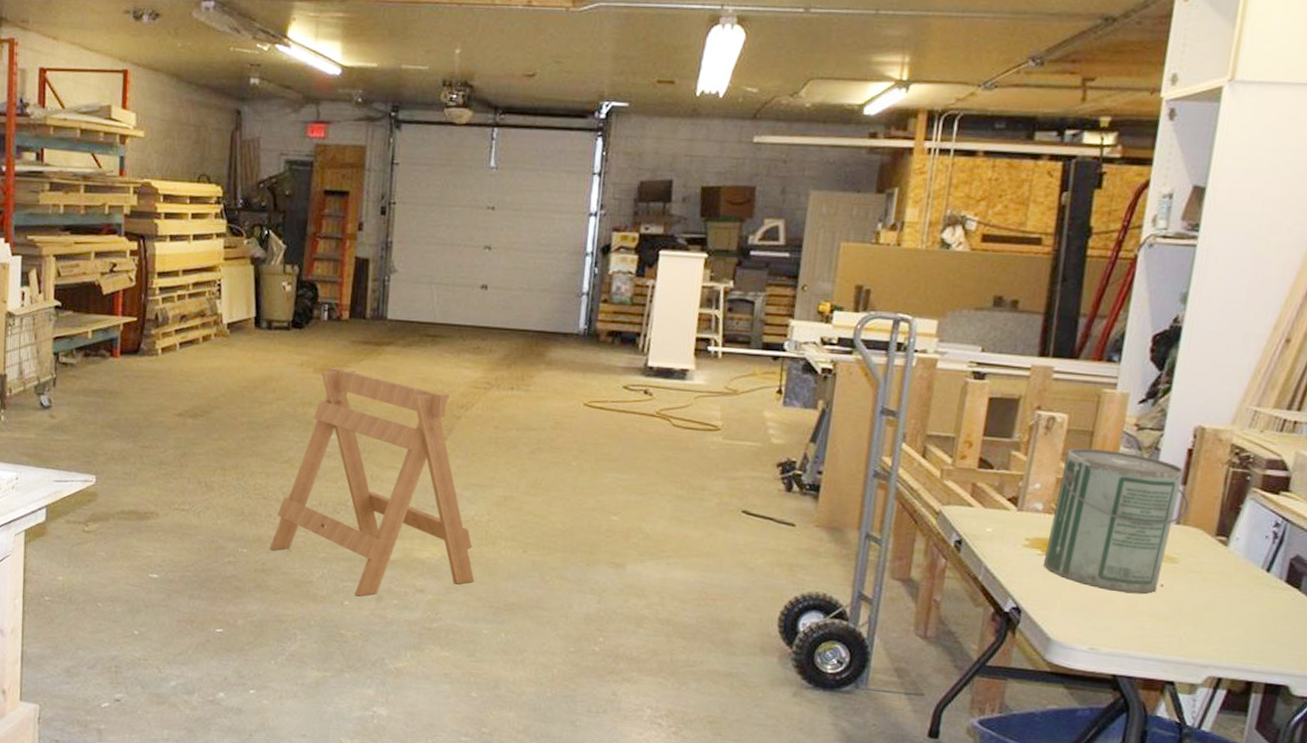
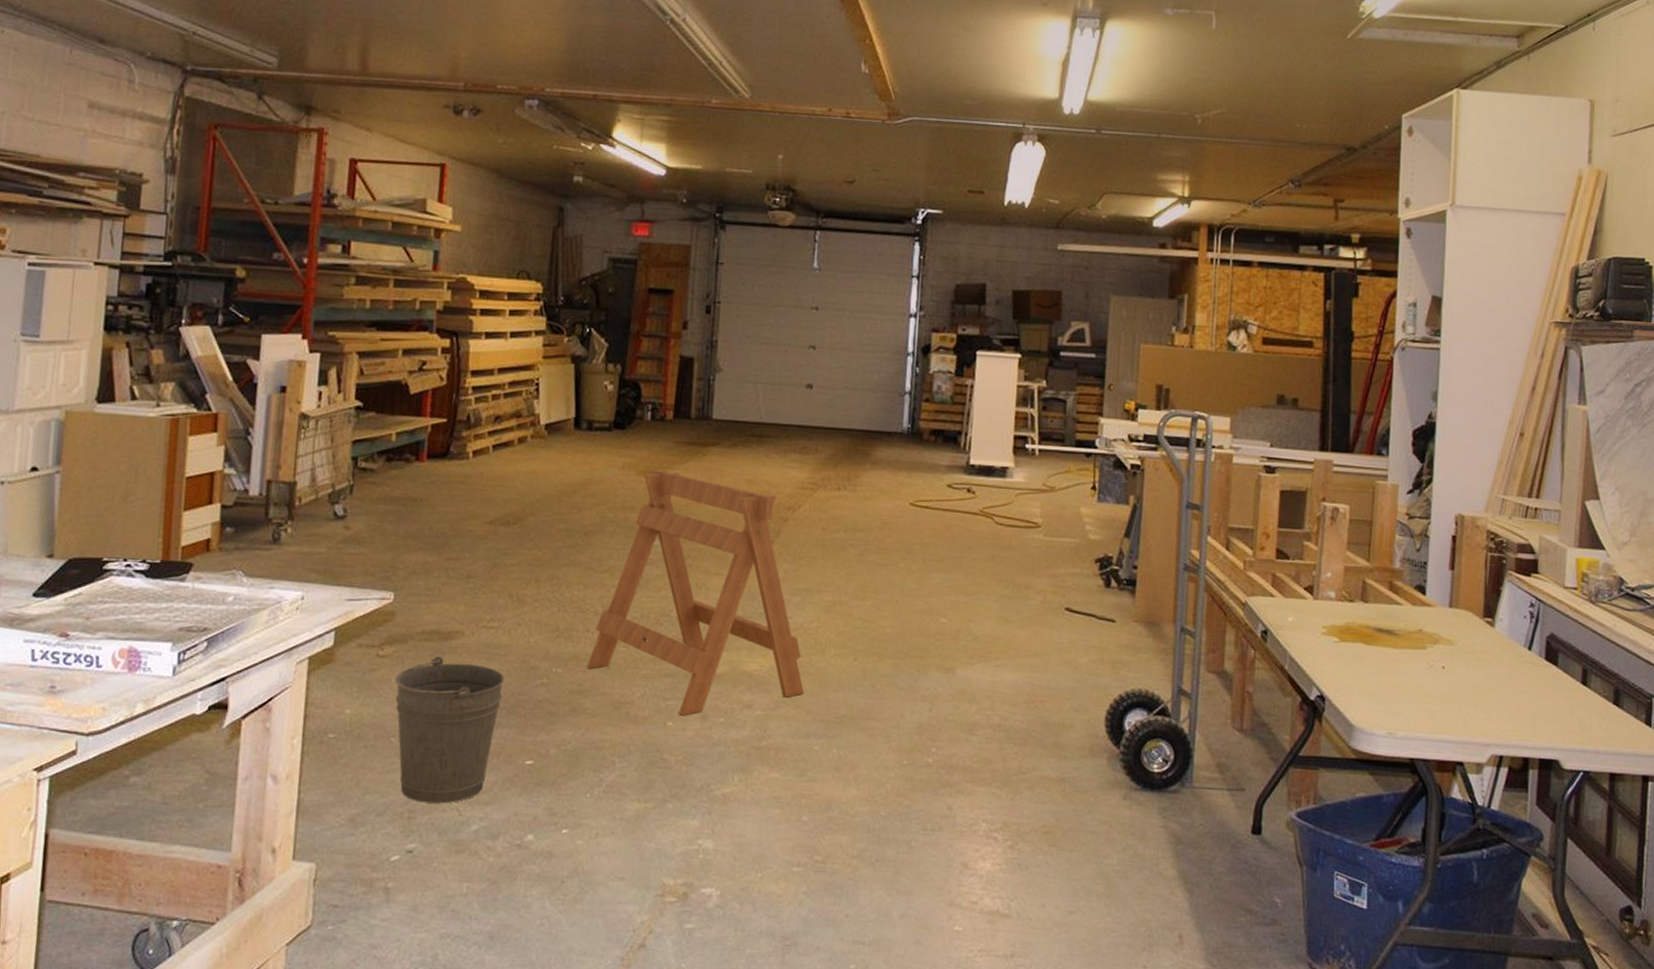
bucket: none [100,533,196,662] -> present [395,655,505,804]
paint can: present [1043,448,1190,594] -> none [1340,537,1459,677]

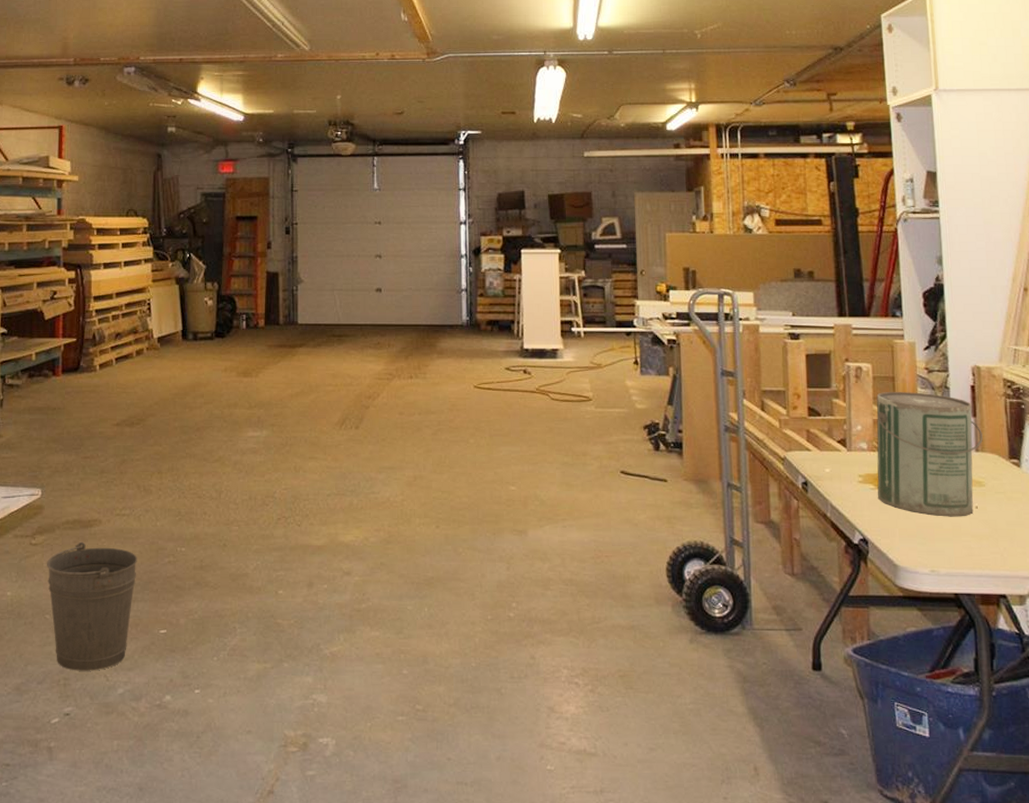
sawhorse: present [586,468,805,716] -> none [206,370,396,584]
paint can: none [1340,537,1459,677] -> present [876,392,983,517]

